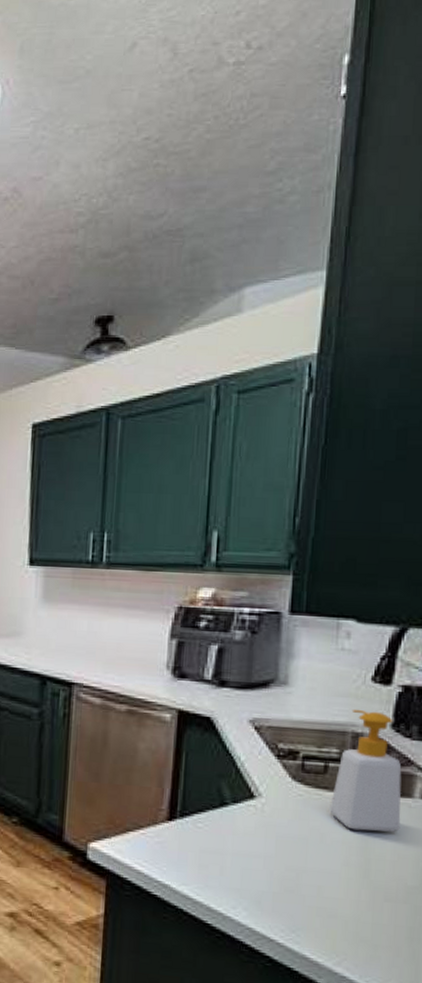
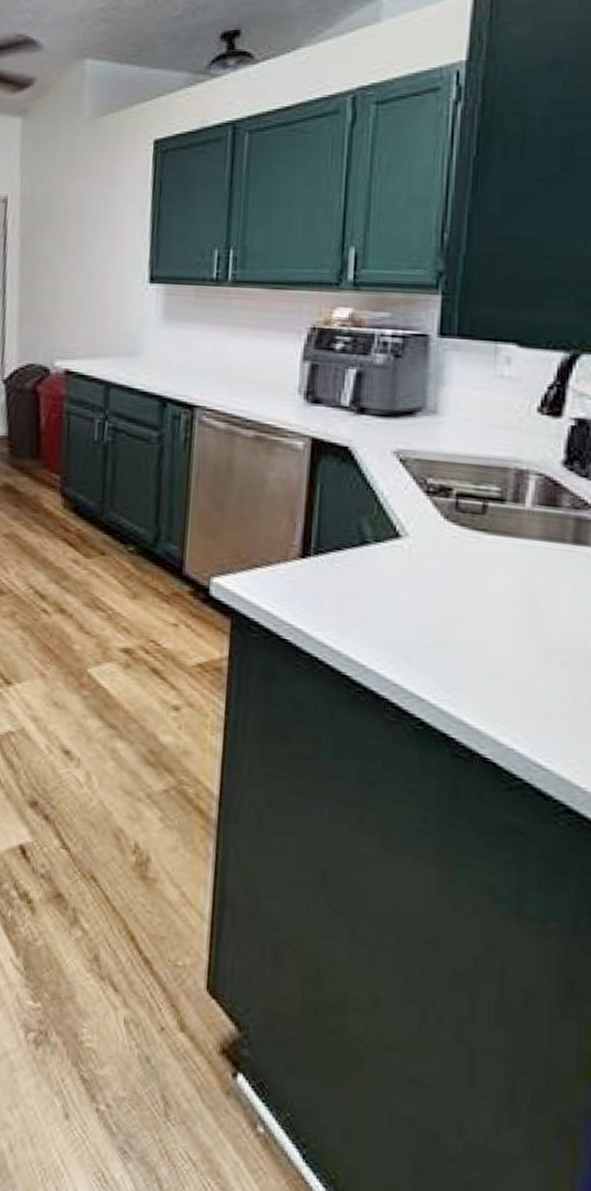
soap bottle: present [329,710,402,832] -> none [490,444,578,585]

